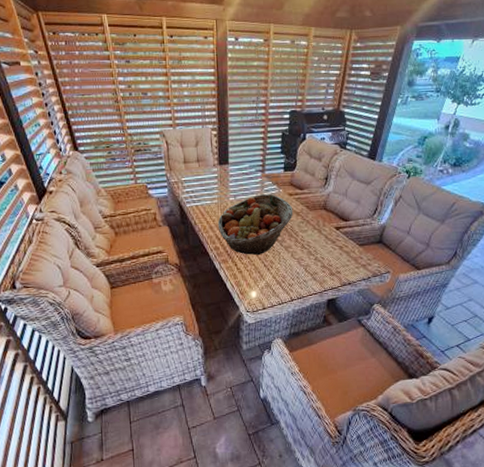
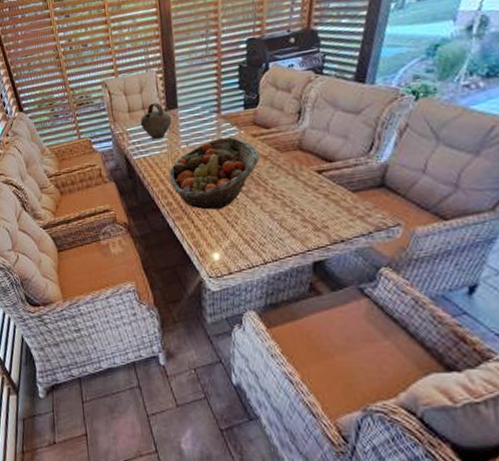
jug: none [194,157,223,191] -> present [140,102,172,140]

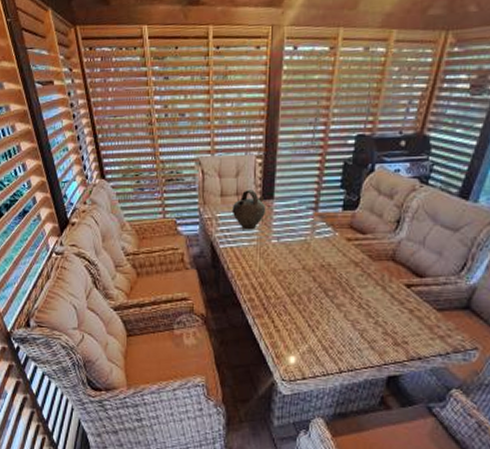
fruit basket: present [168,137,260,210] -> none [254,238,351,313]

